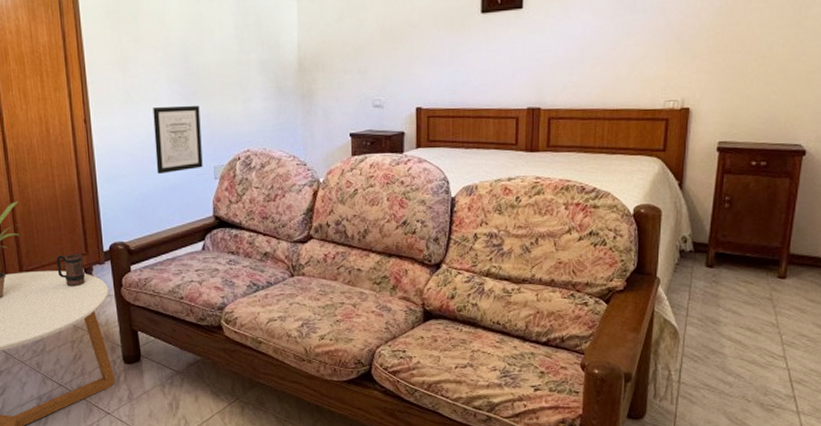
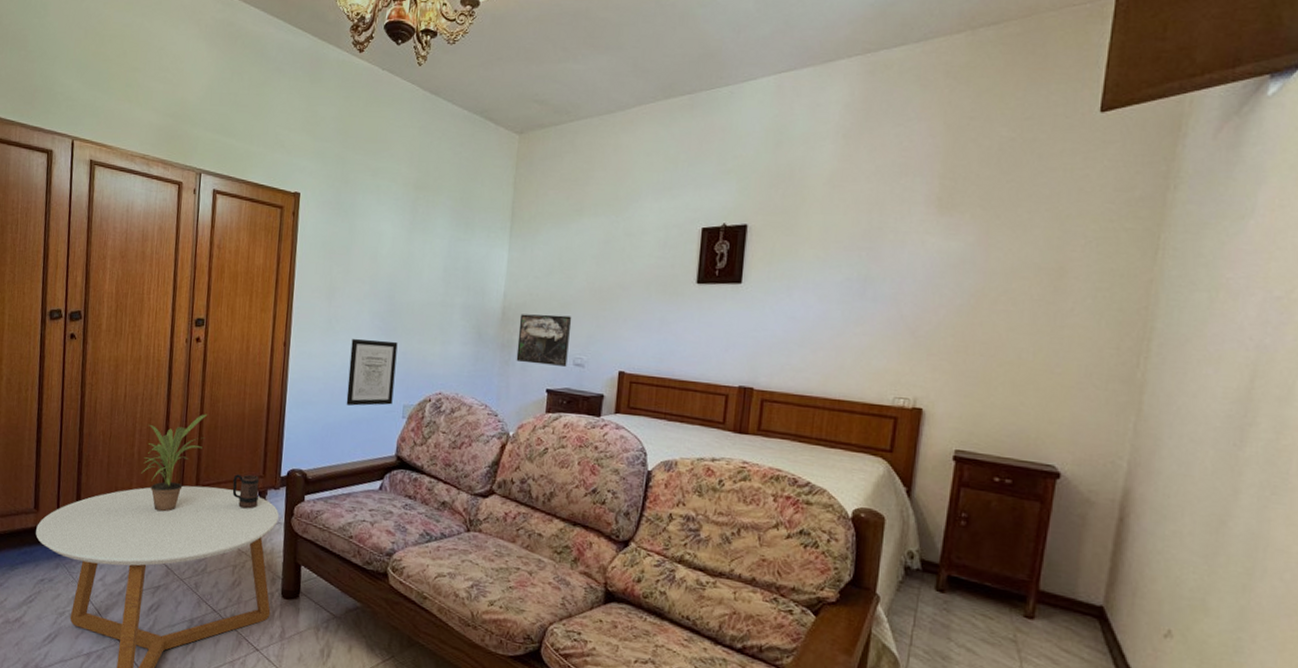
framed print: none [316,59,367,111] -> present [516,314,572,366]

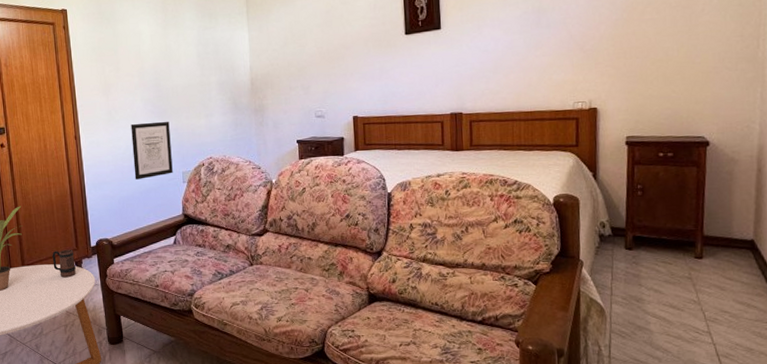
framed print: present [516,314,572,366] -> none [266,77,310,122]

